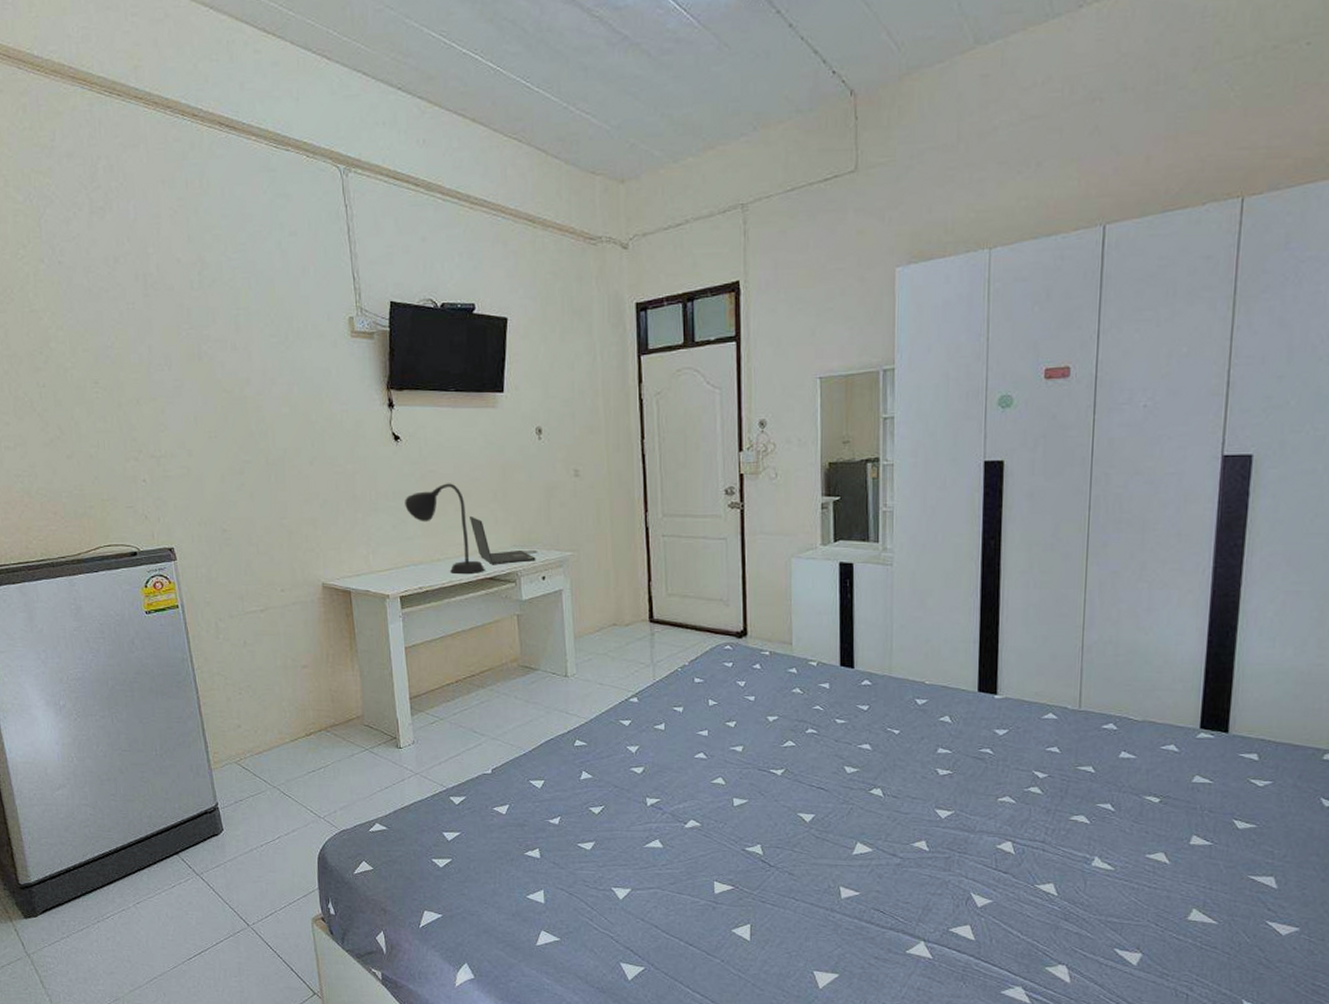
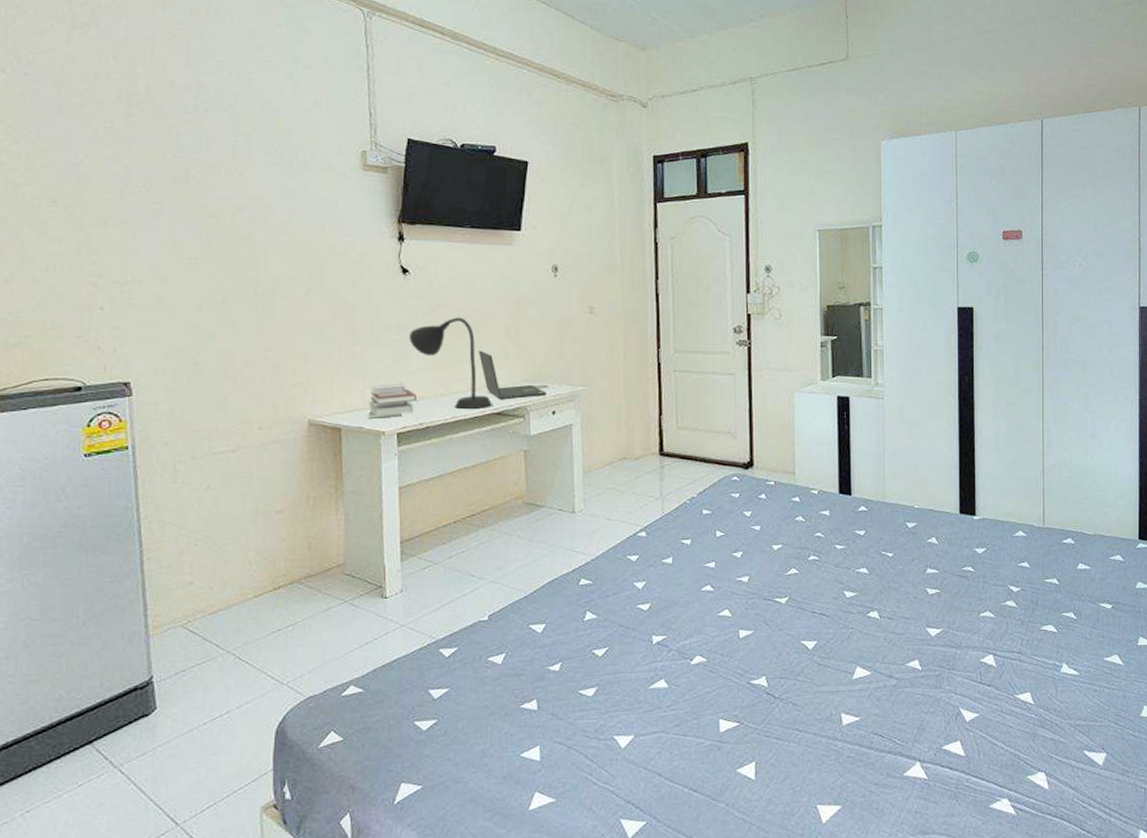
books: none [373,547,415,582] -> present [368,381,417,419]

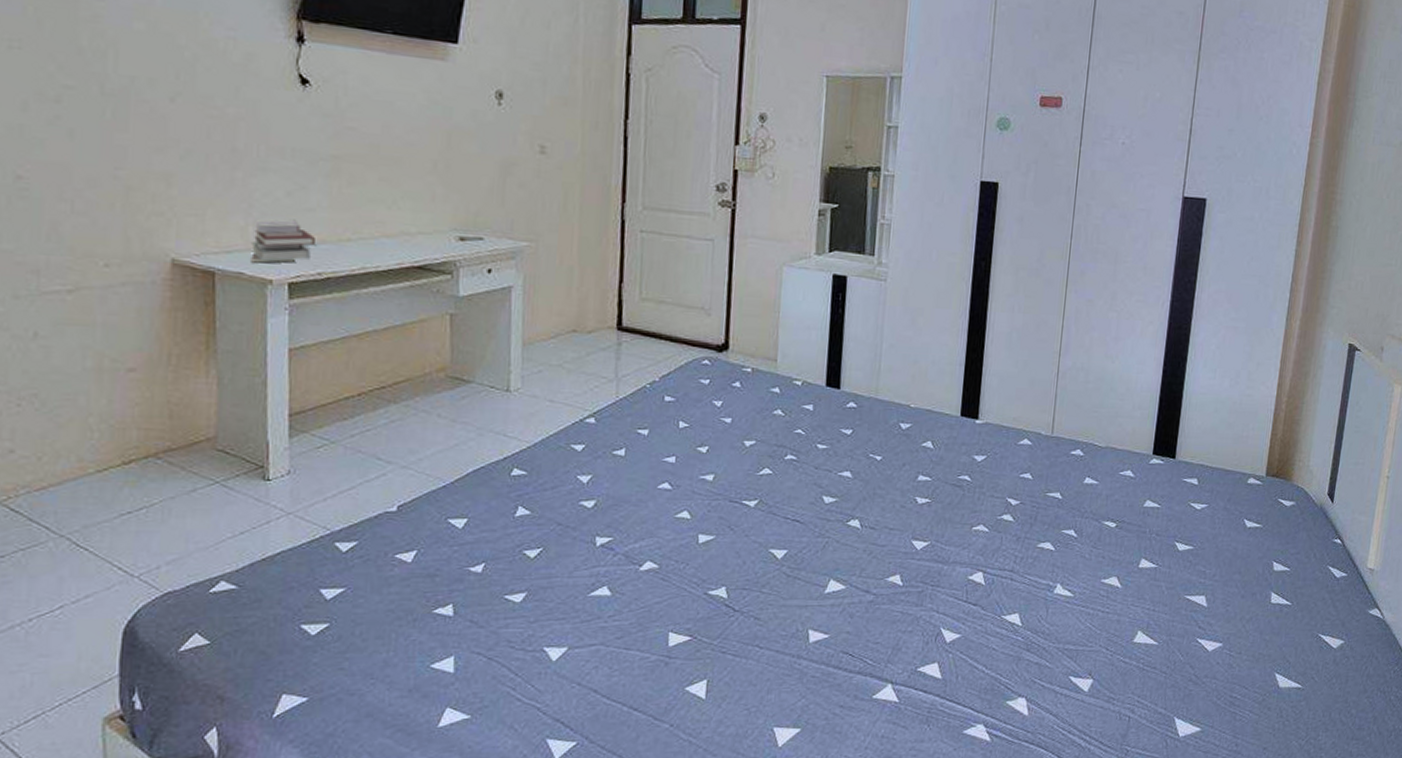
desk lamp: present [409,317,493,410] -> none [308,145,414,260]
laptop: present [479,350,547,400] -> none [397,188,482,252]

